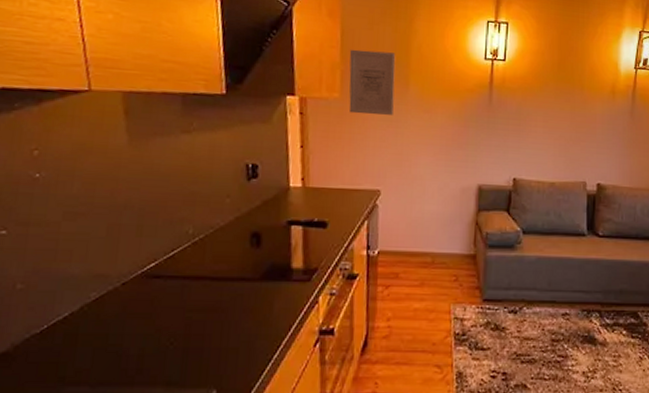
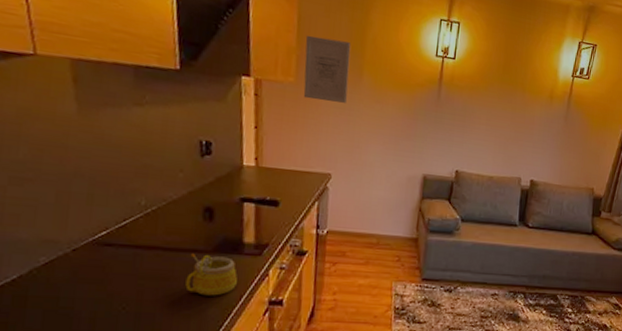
mug: none [233,282,286,327] -> present [185,253,238,296]

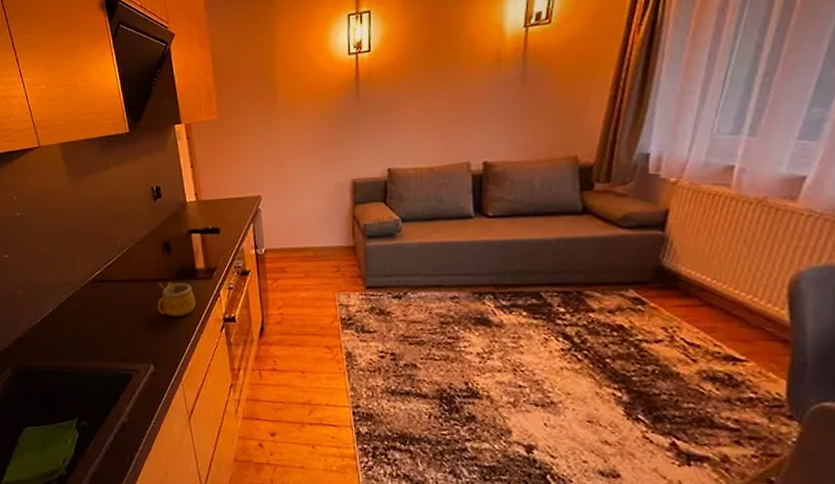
wall art: present [303,35,351,103] -> none [221,68,265,131]

